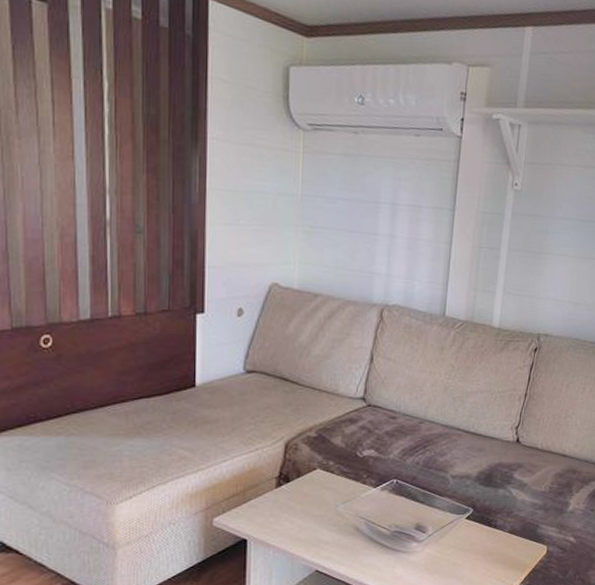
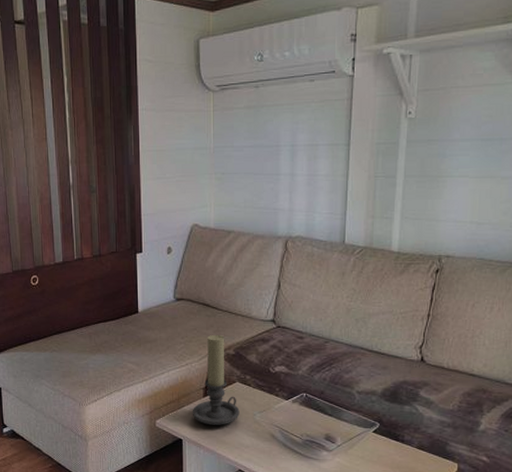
candle holder: none [262,413,320,520] -> present [193,334,240,425]

